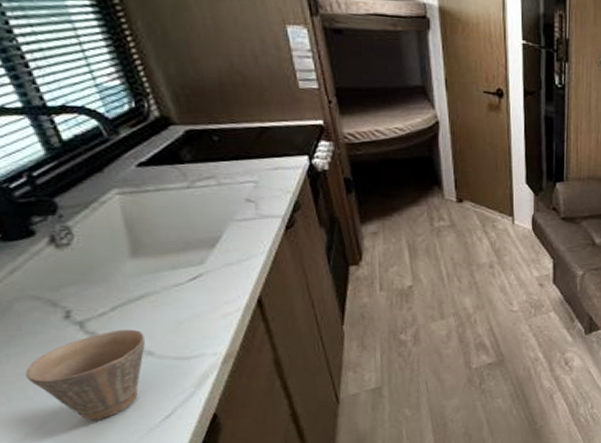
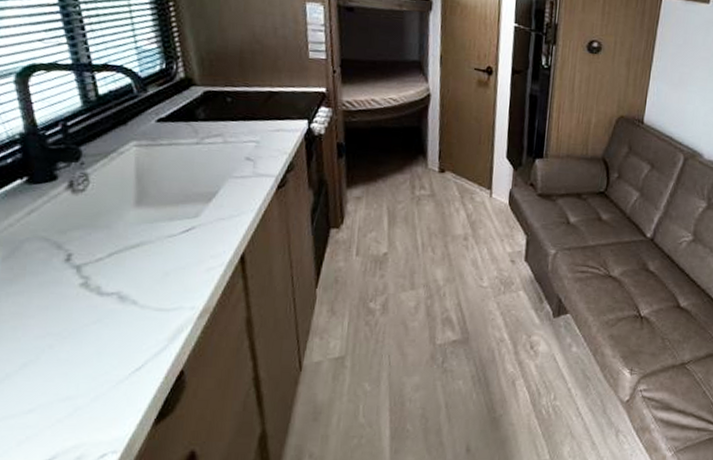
cup: present [24,329,145,421] -> none [18,276,132,367]

